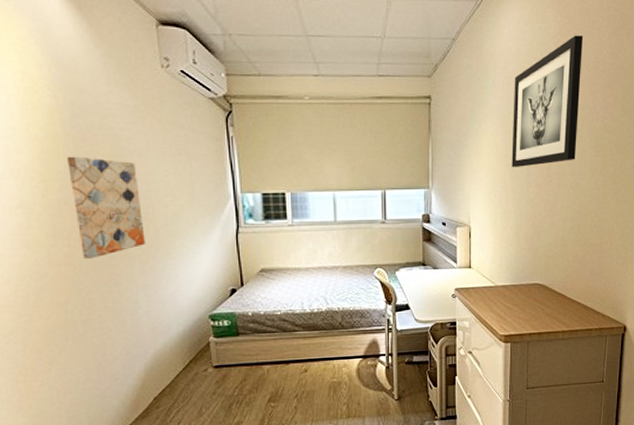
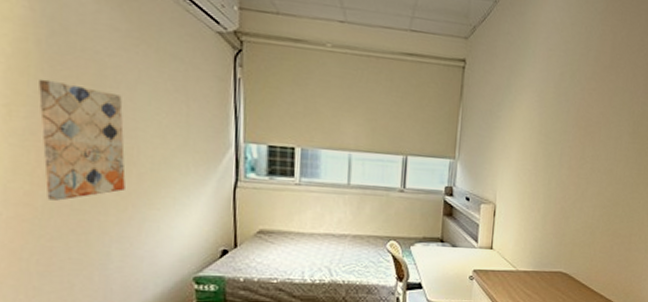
wall art: present [512,35,584,168] -> none [545,13,631,147]

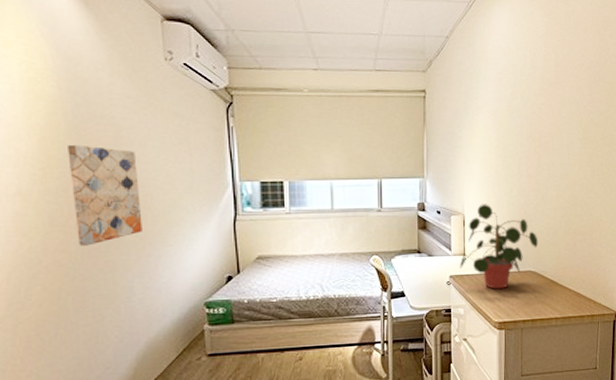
potted plant: none [484,194,573,289] -> present [459,204,538,289]

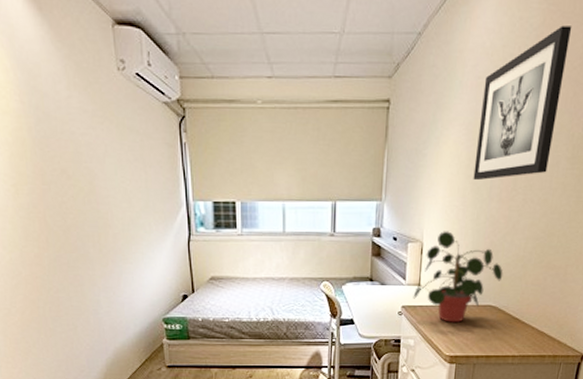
wall art: present [68,144,142,246] -> none [34,161,105,260]
wall art: none [503,35,570,159] -> present [473,25,572,181]

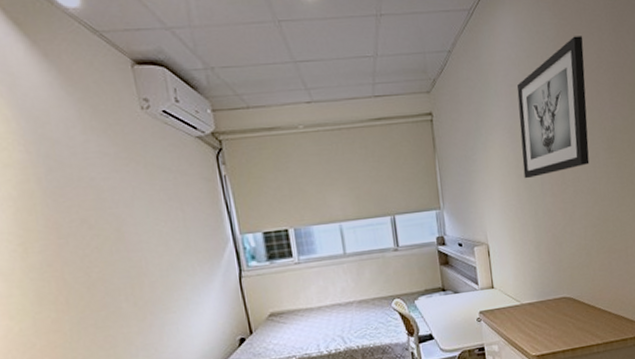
potted plant: present [413,231,503,323] -> none [488,230,571,321]

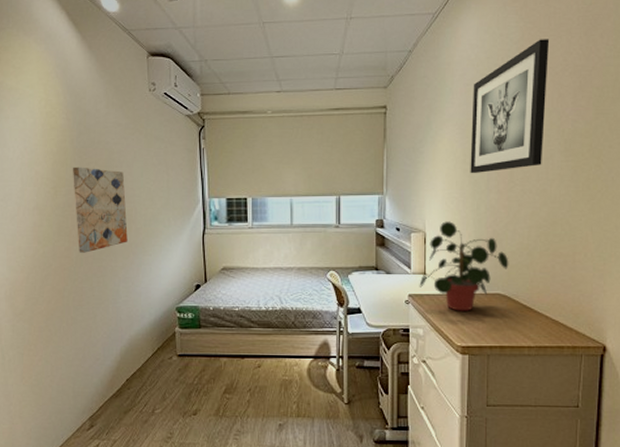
wall art: none [46,212,141,323] -> present [73,167,128,253]
potted plant: none [488,230,571,321] -> present [419,221,509,311]

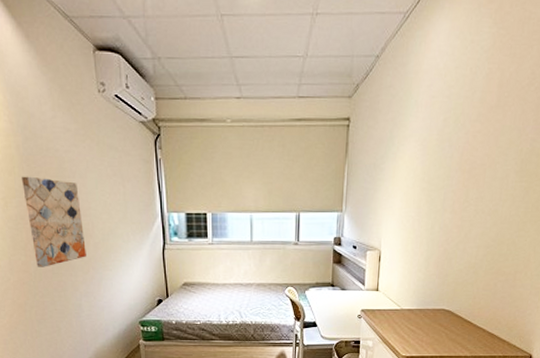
potted plant: present [419,221,509,311] -> none [371,240,456,325]
wall art: present [470,39,550,174] -> none [428,48,521,193]

